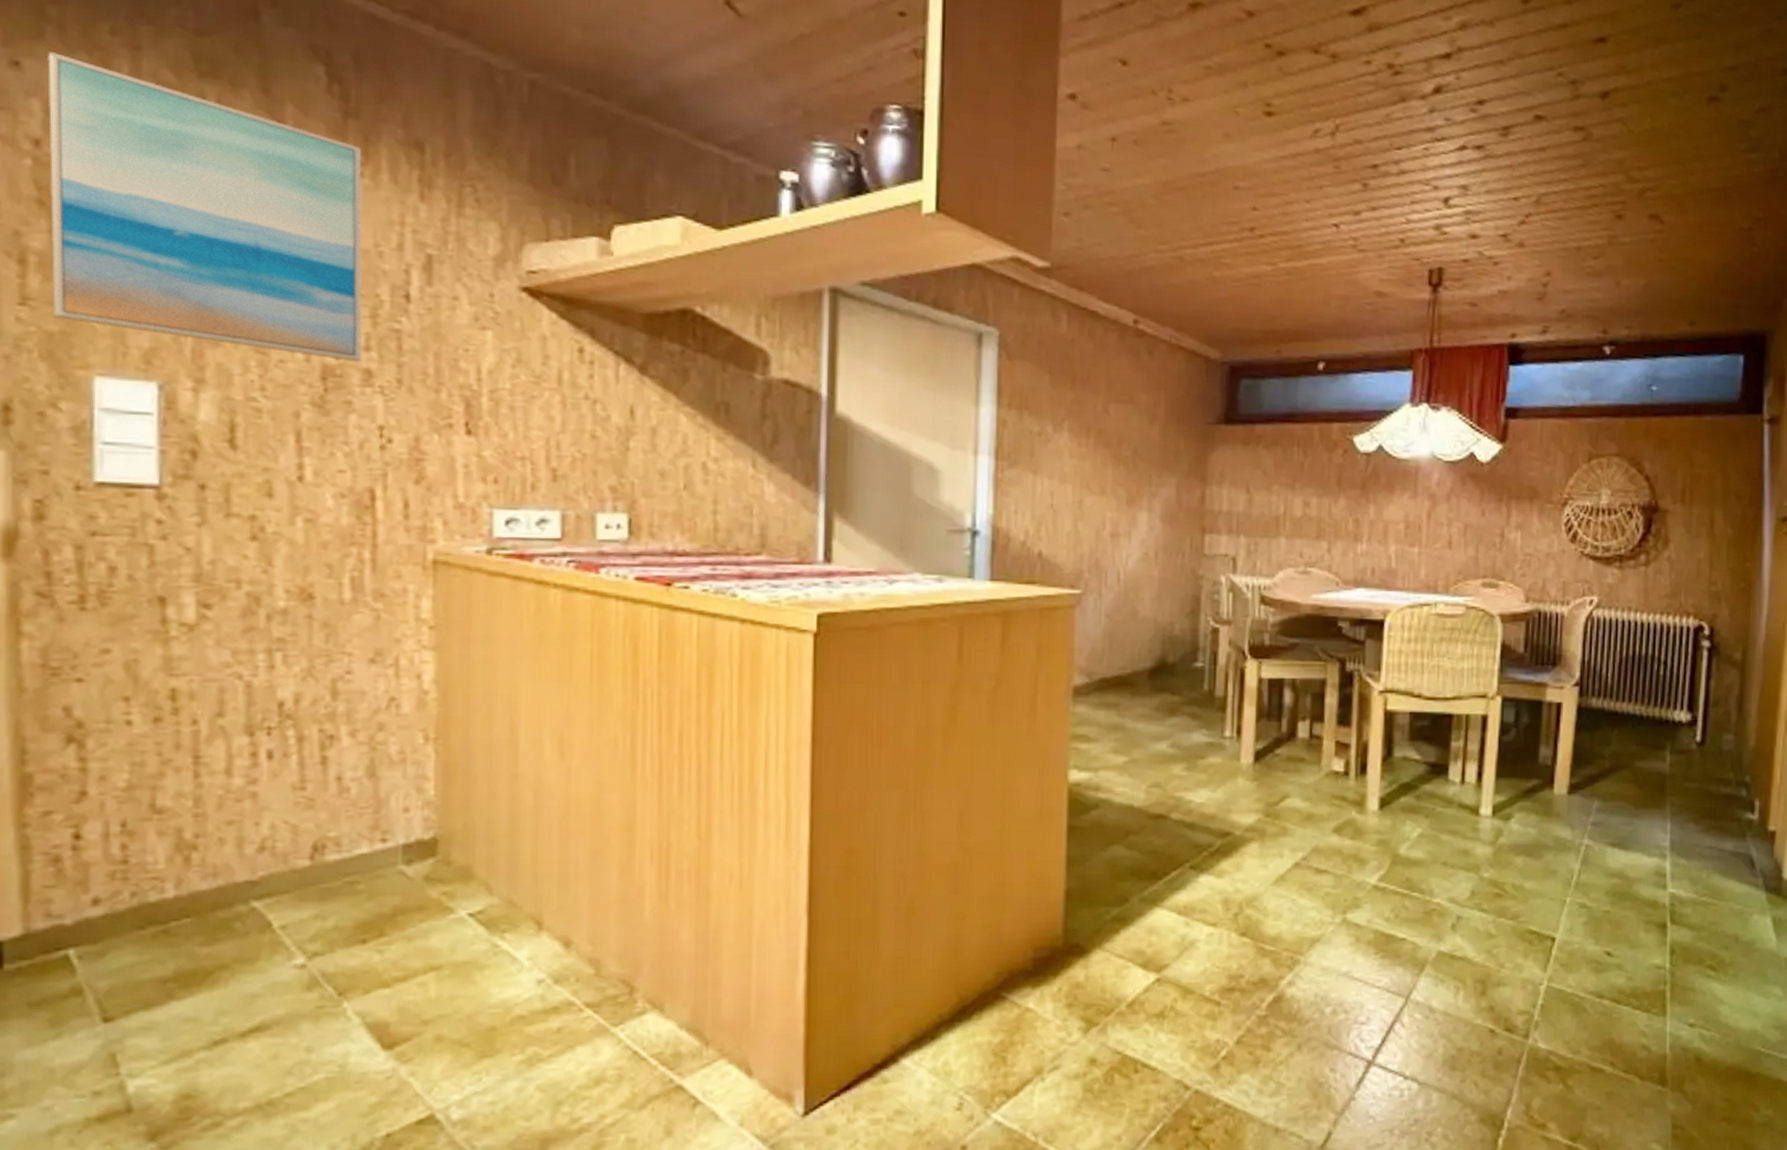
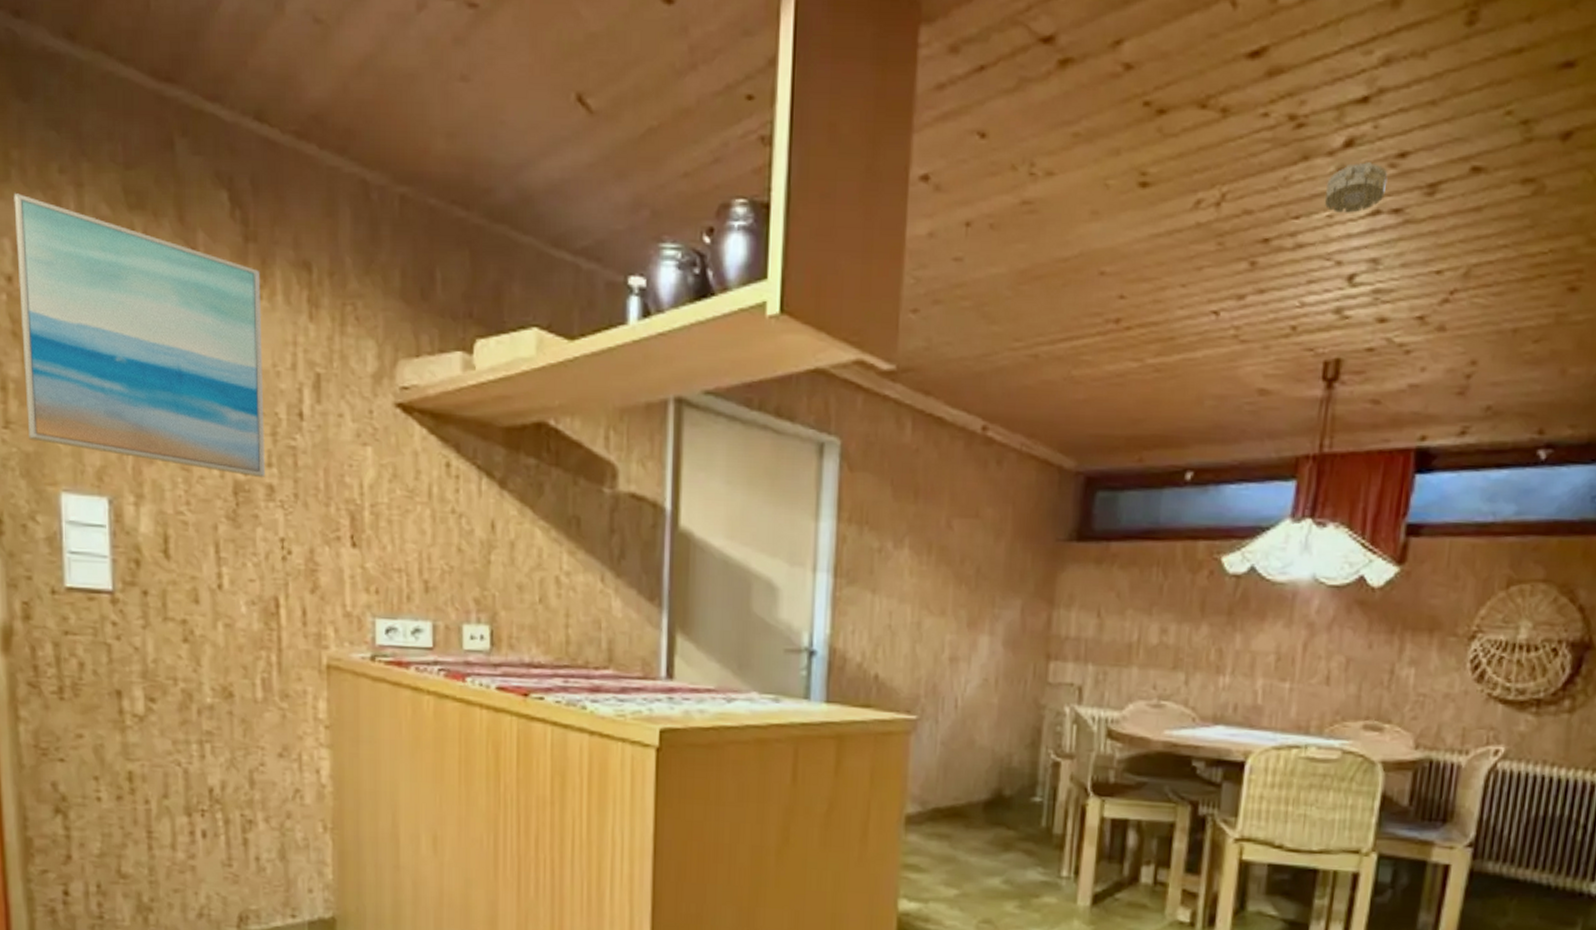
smoke detector: none [1420,105,1470,147] -> present [1324,161,1388,213]

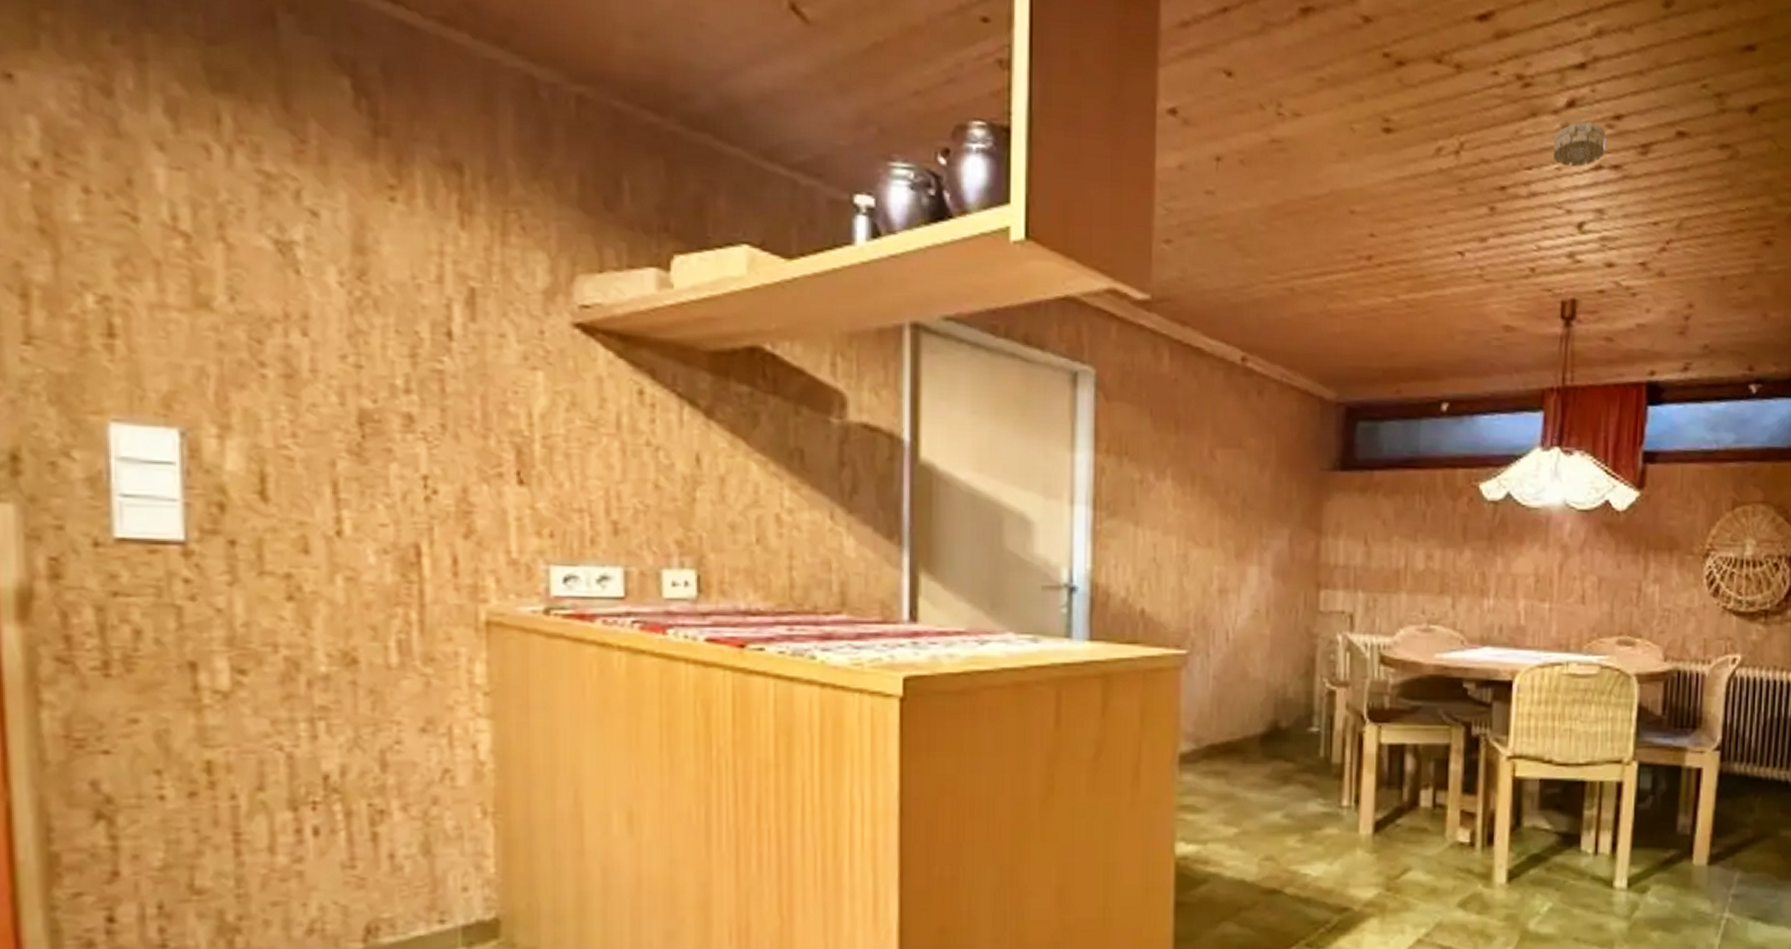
wall art: present [13,192,266,478] -> none [43,62,403,407]

